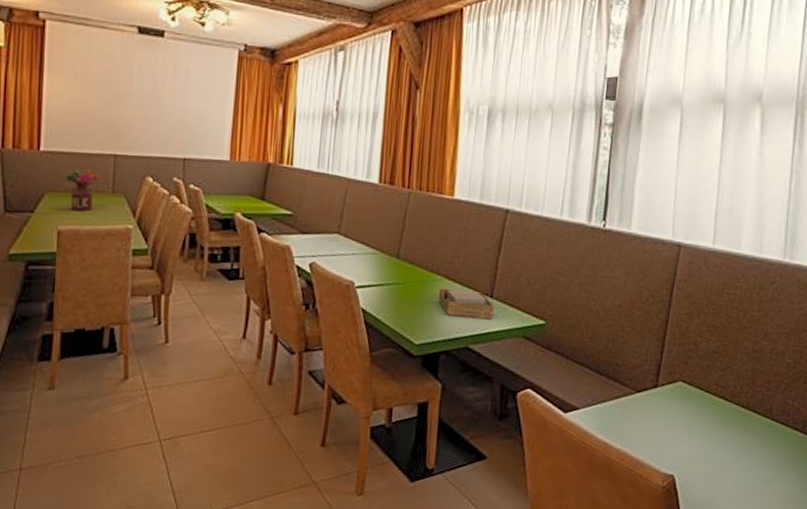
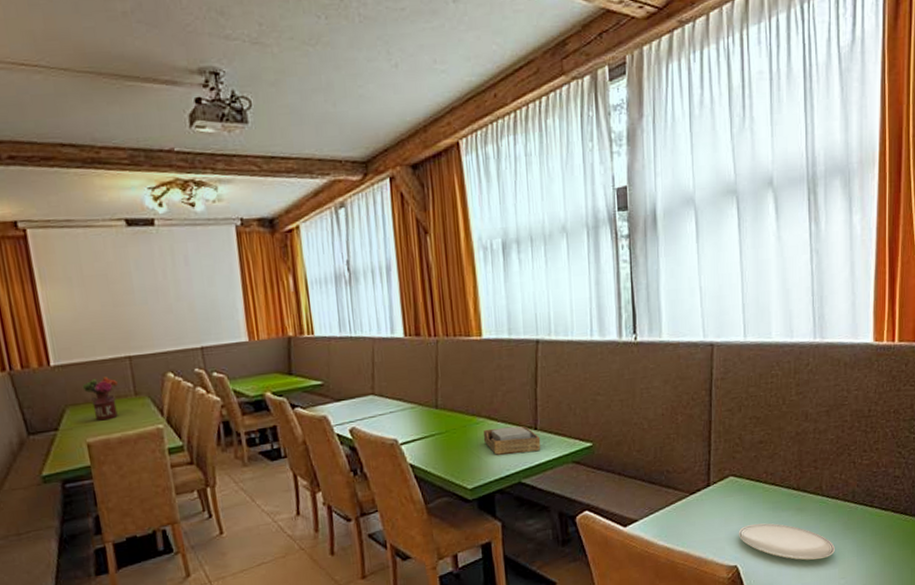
plate: none [679,434,779,486] -> present [738,523,836,561]

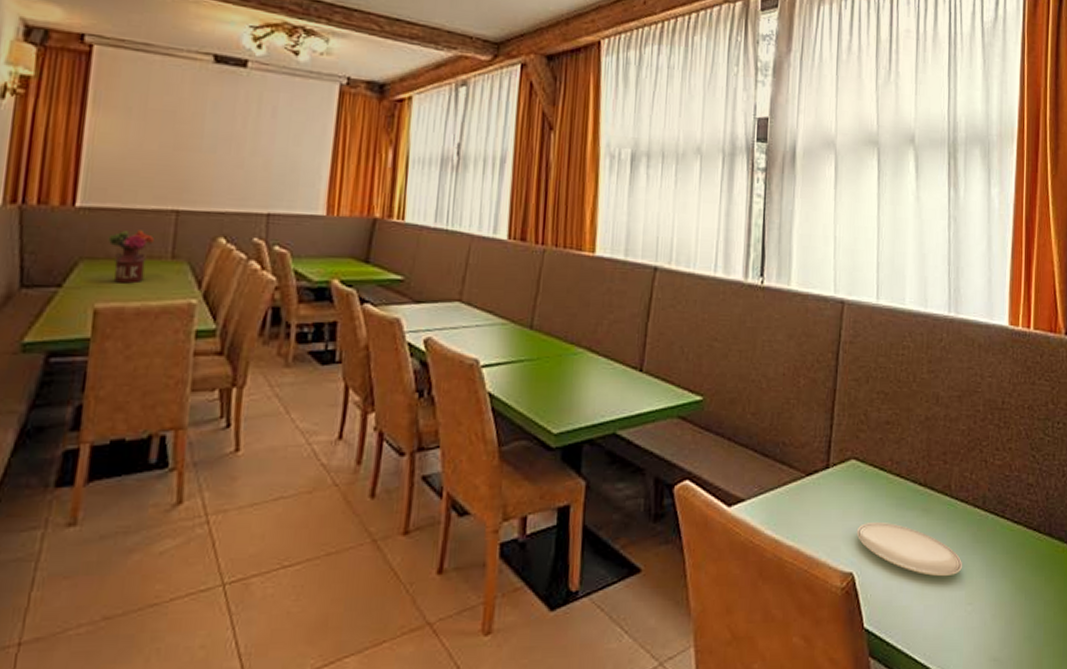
napkin holder: present [483,426,541,455] -> none [579,362,645,399]

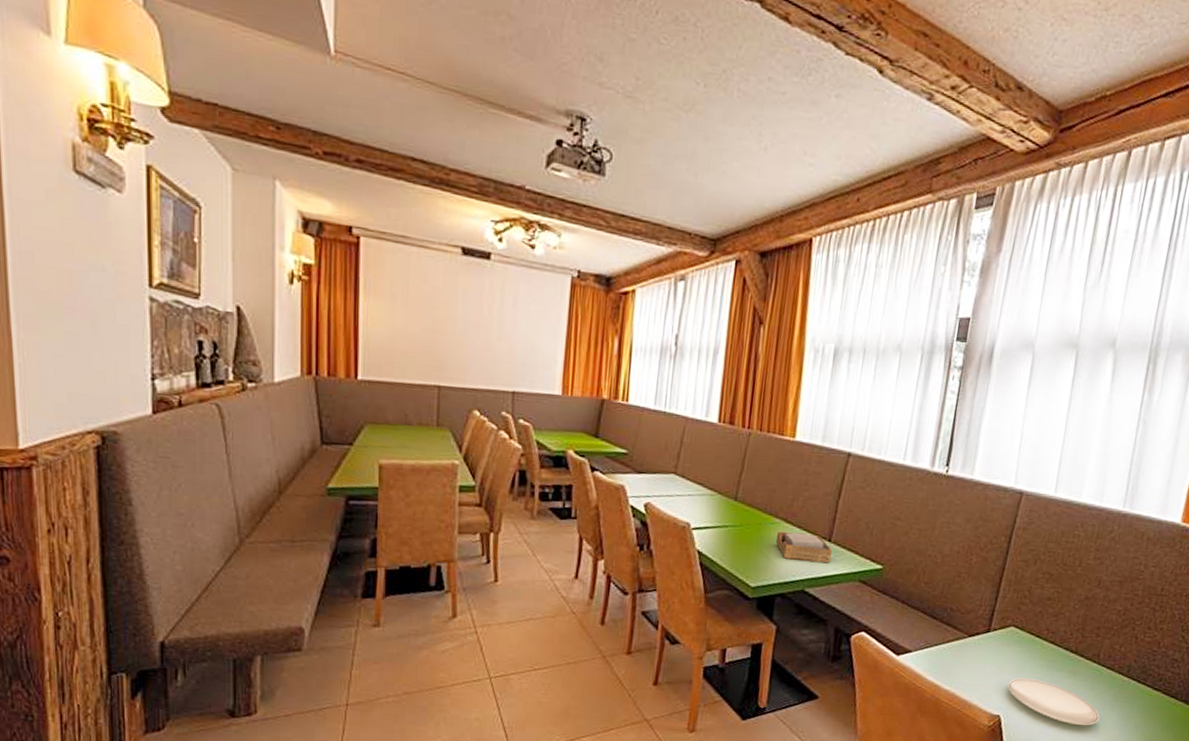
flower arrangement: present [107,230,154,284] -> none [385,401,421,446]
napkin holder: none [579,362,645,399] -> present [775,531,833,564]

